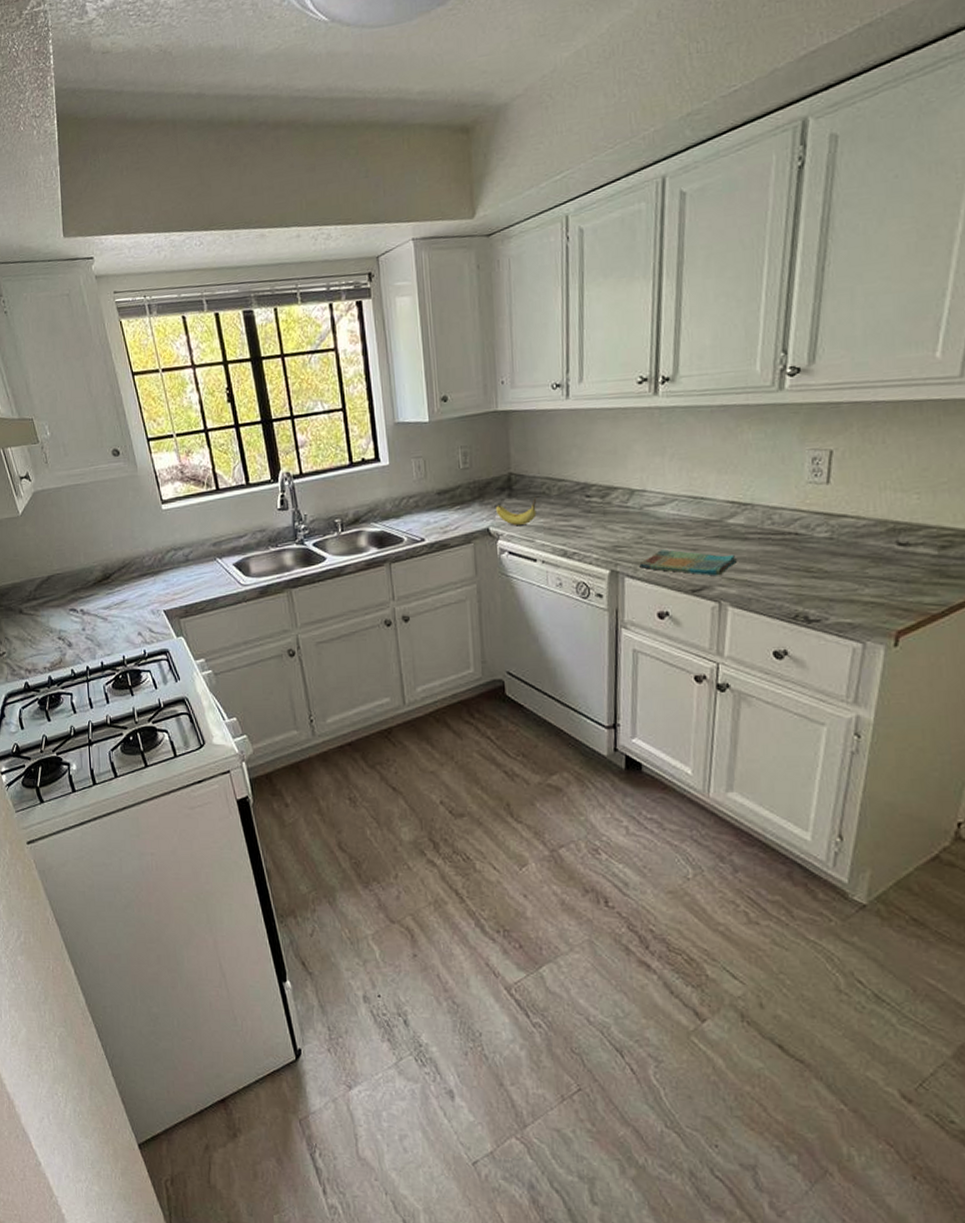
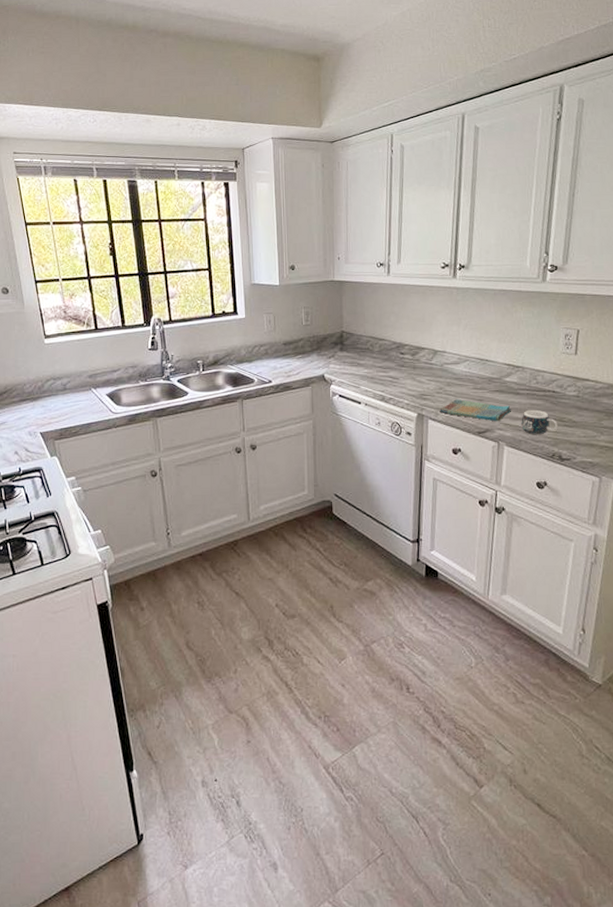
fruit: present [496,496,537,525] -> none [330,351,363,373]
mug: none [751,558,803,591] -> present [521,409,558,435]

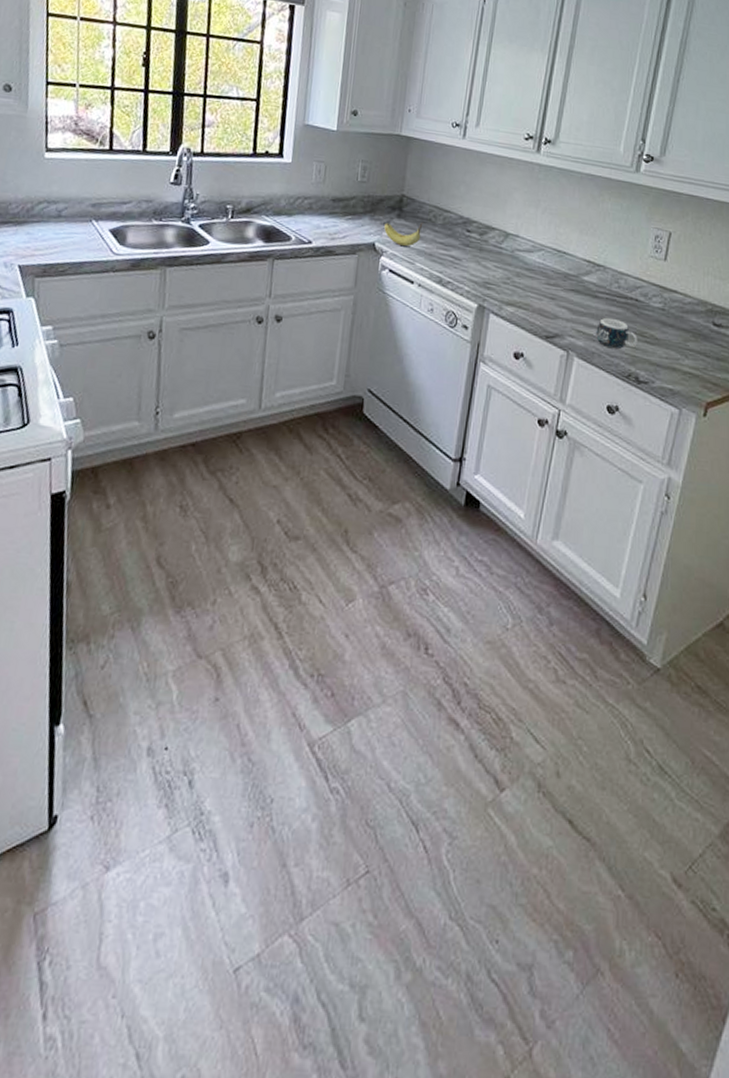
fruit: none [330,351,363,373] -> present [384,221,423,246]
dish towel: present [440,399,511,422] -> none [504,293,586,327]

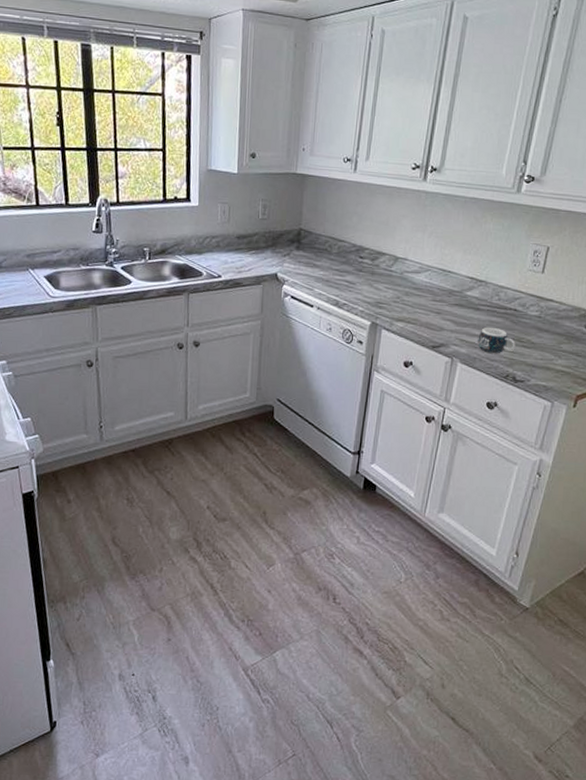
fruit: present [384,221,423,246] -> none [285,251,320,274]

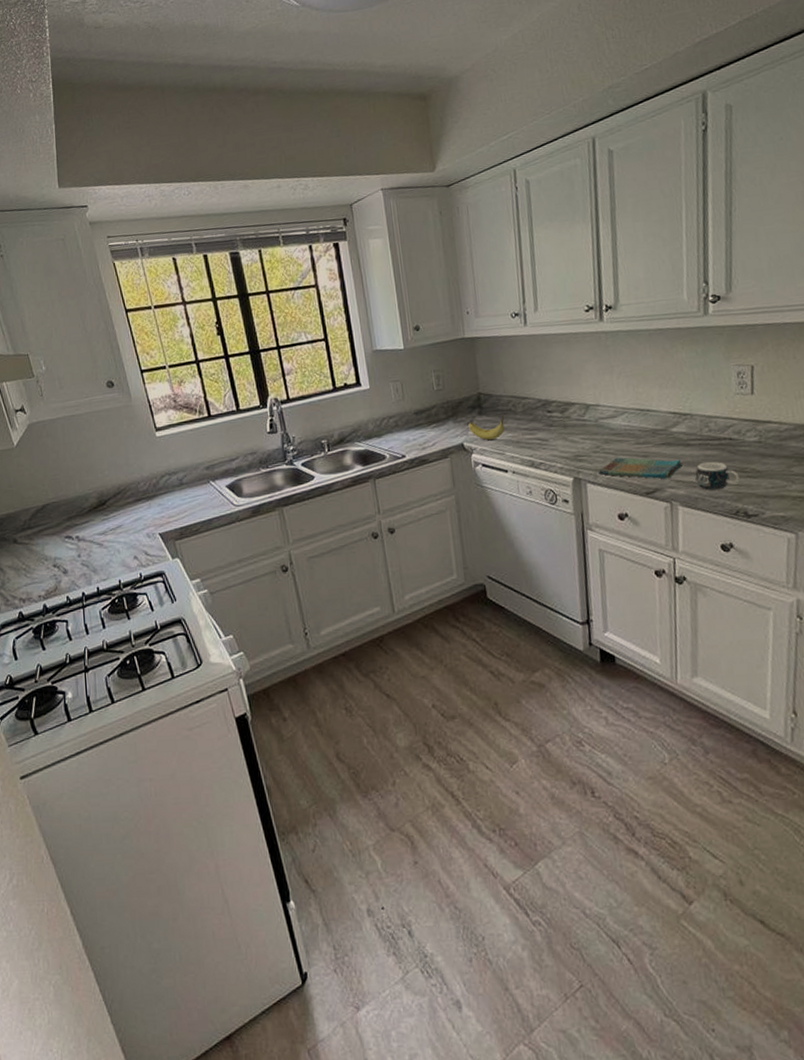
fruit: none [285,251,320,274] -> present [468,413,505,440]
dish towel: none [394,310,469,337] -> present [599,457,682,480]

